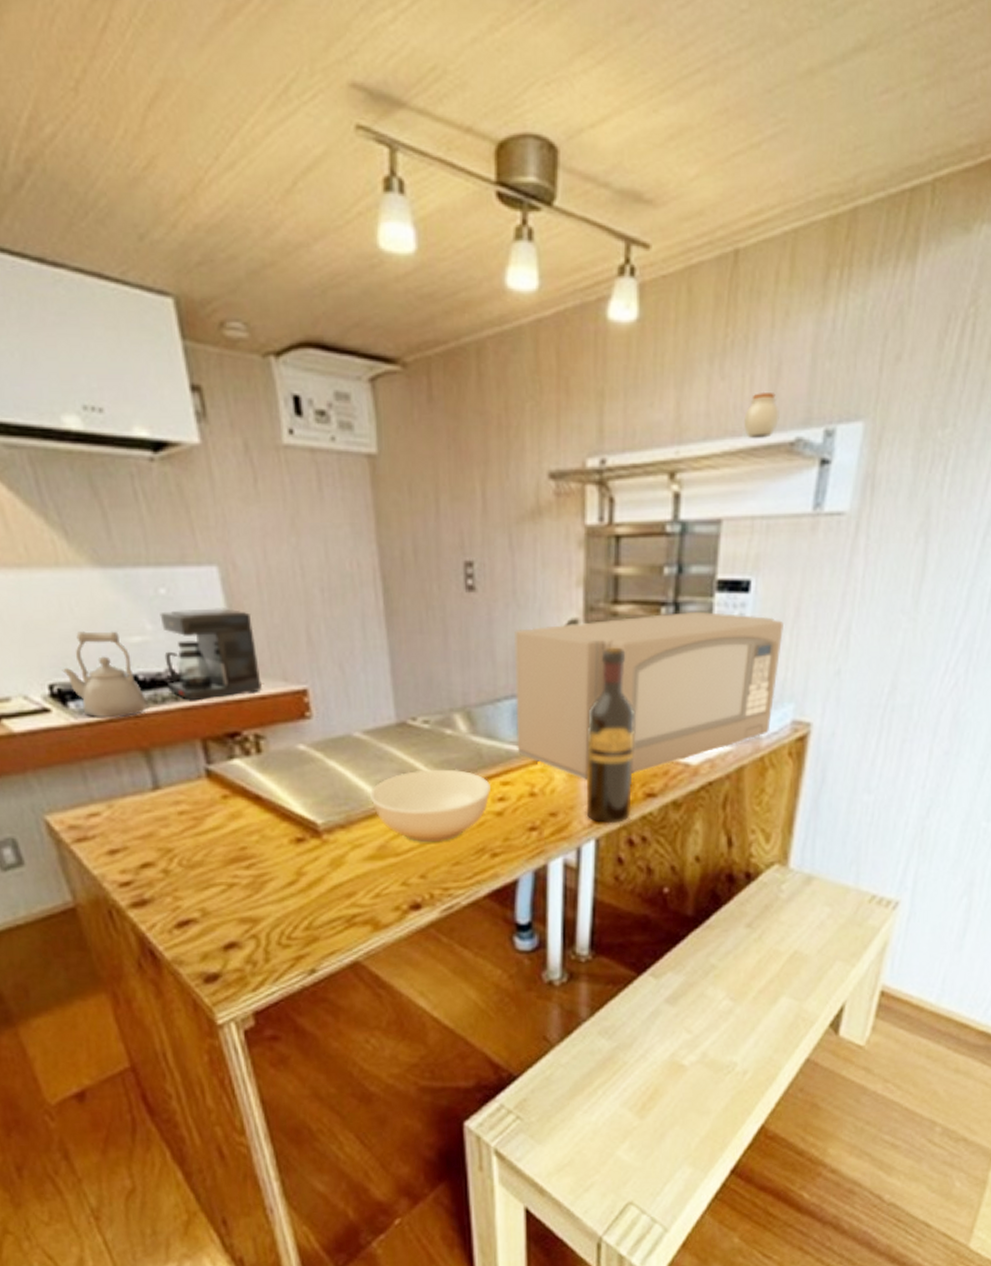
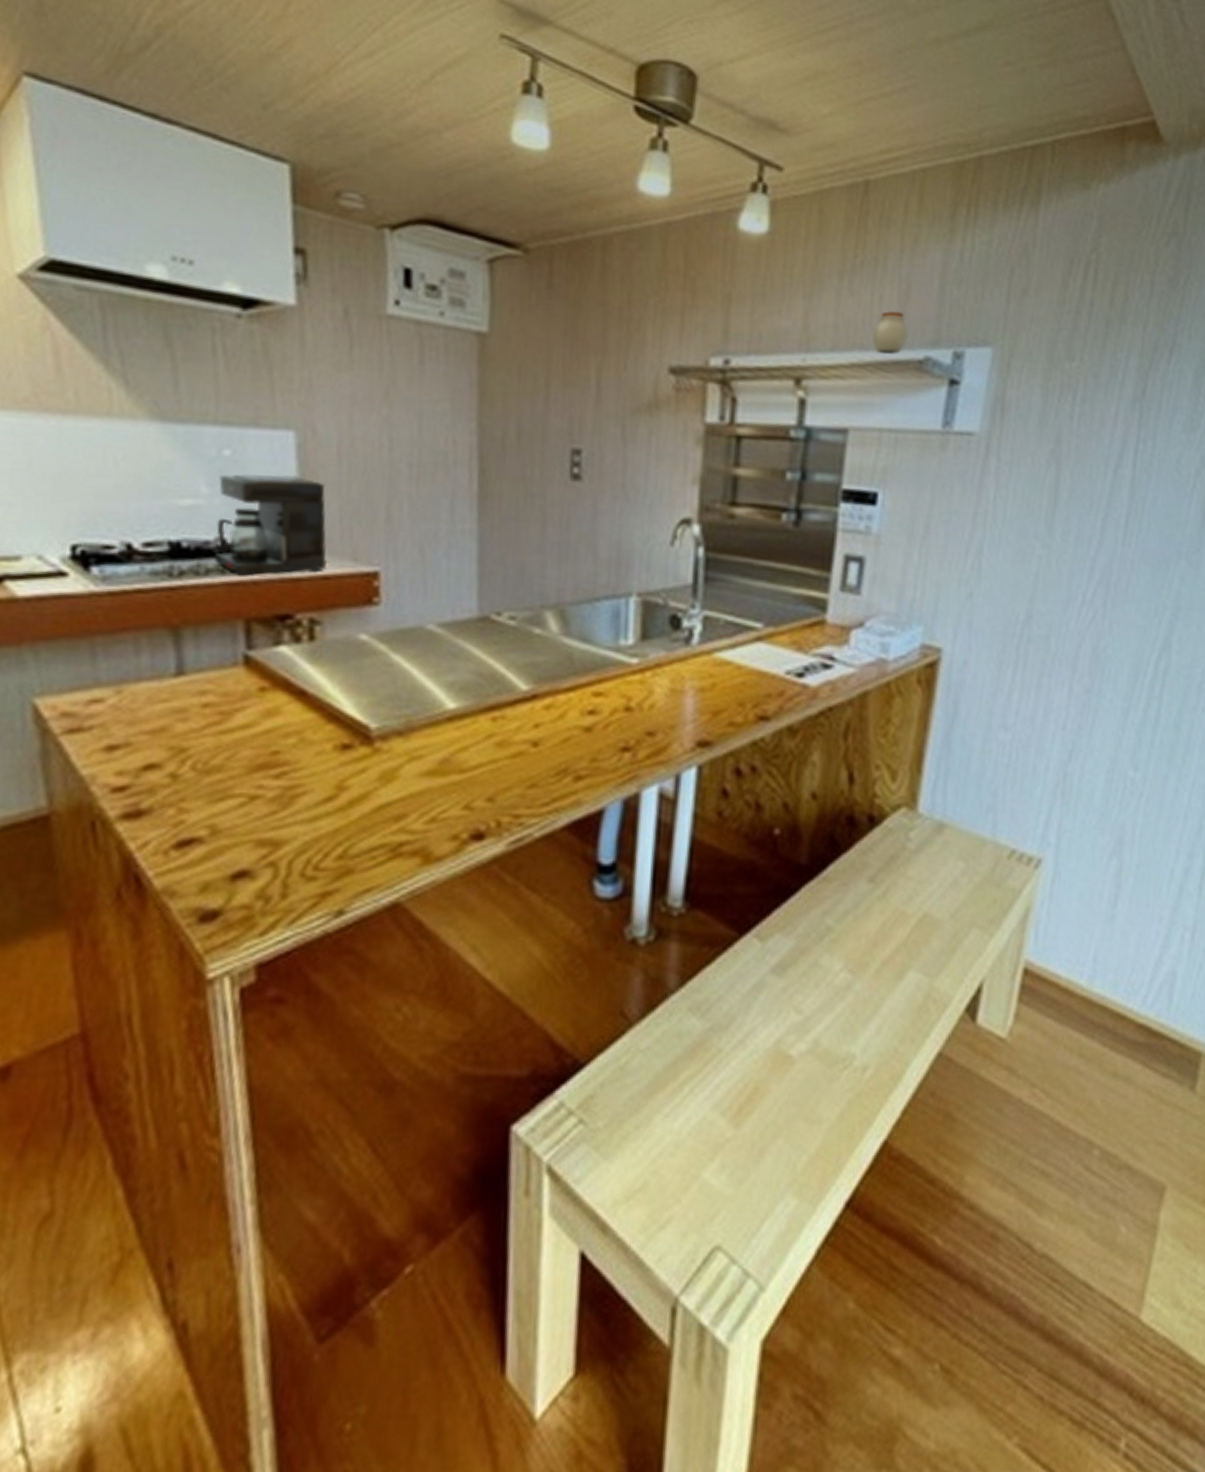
kettle: present [62,631,148,718] -> none [91,488,188,588]
bowl: present [369,769,490,843] -> none [437,672,580,759]
microwave: present [514,611,783,781] -> none [614,519,912,698]
wine bottle: present [586,647,636,824] -> none [688,551,750,749]

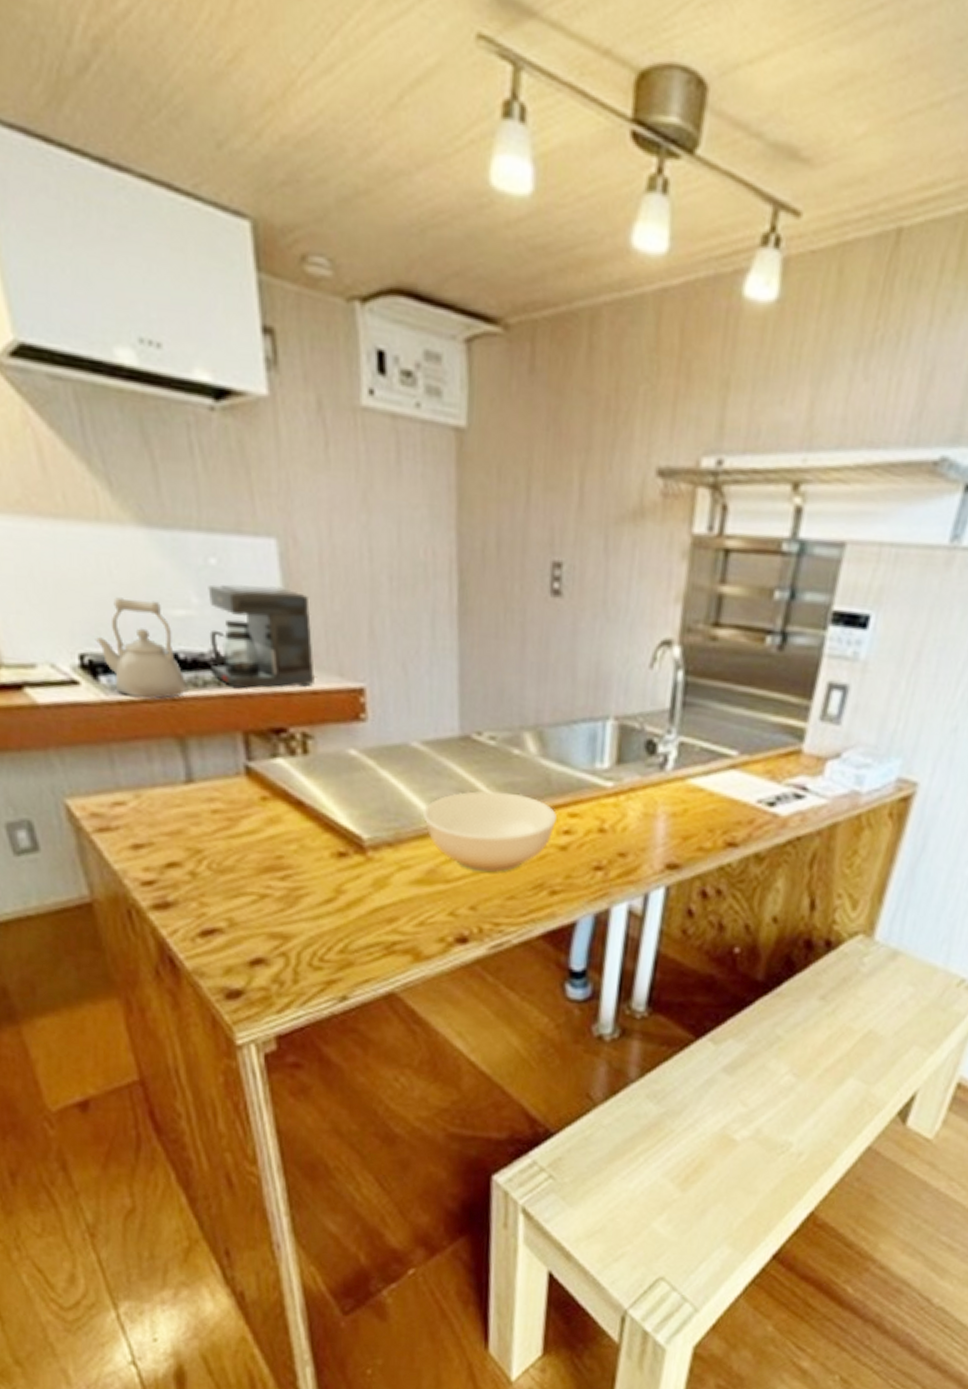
kettle: none [91,488,188,588] -> present [95,597,187,698]
bowl: none [437,672,580,759] -> present [422,790,557,872]
jar: present [871,310,908,355] -> none [883,399,926,454]

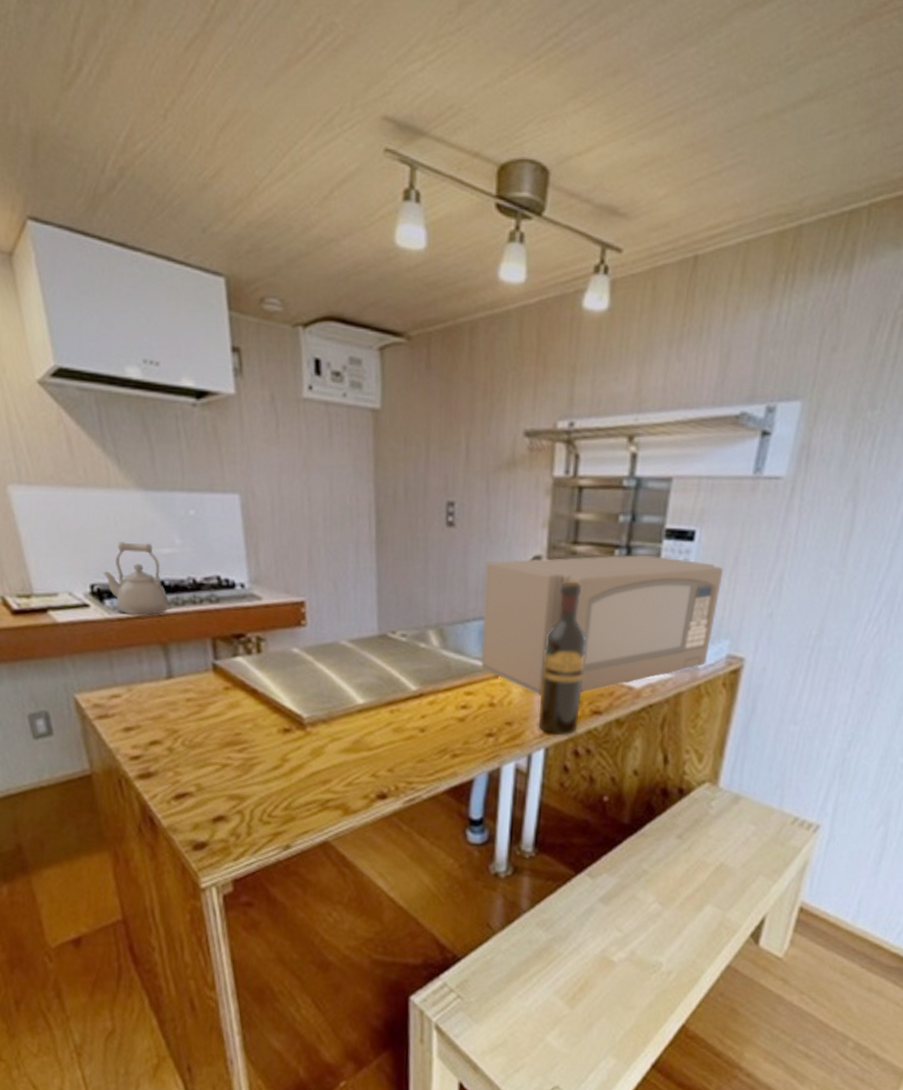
coffee maker: present [208,584,315,690] -> none [187,528,267,606]
bowl: present [422,790,557,872] -> none [350,676,455,741]
microwave: none [589,643,901,822] -> present [481,554,723,696]
wine bottle: none [658,675,725,872] -> present [538,581,587,736]

